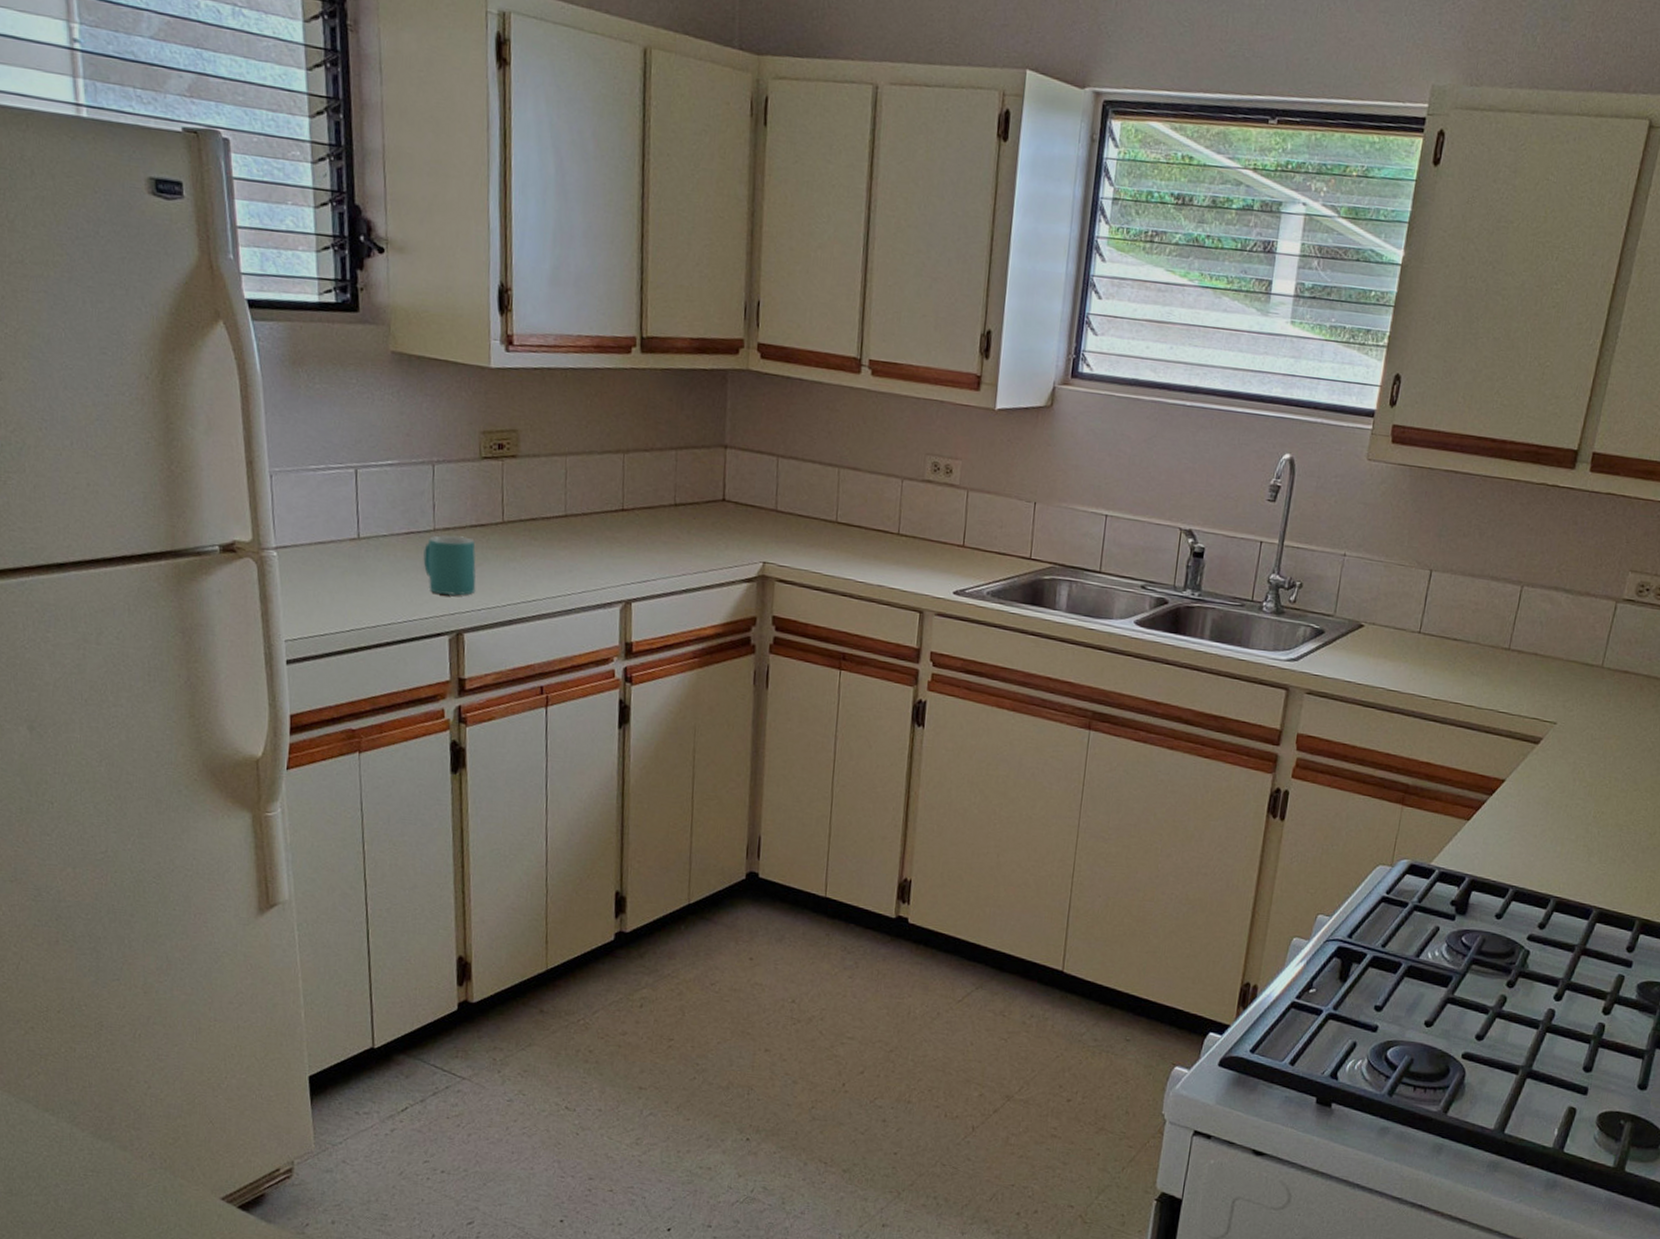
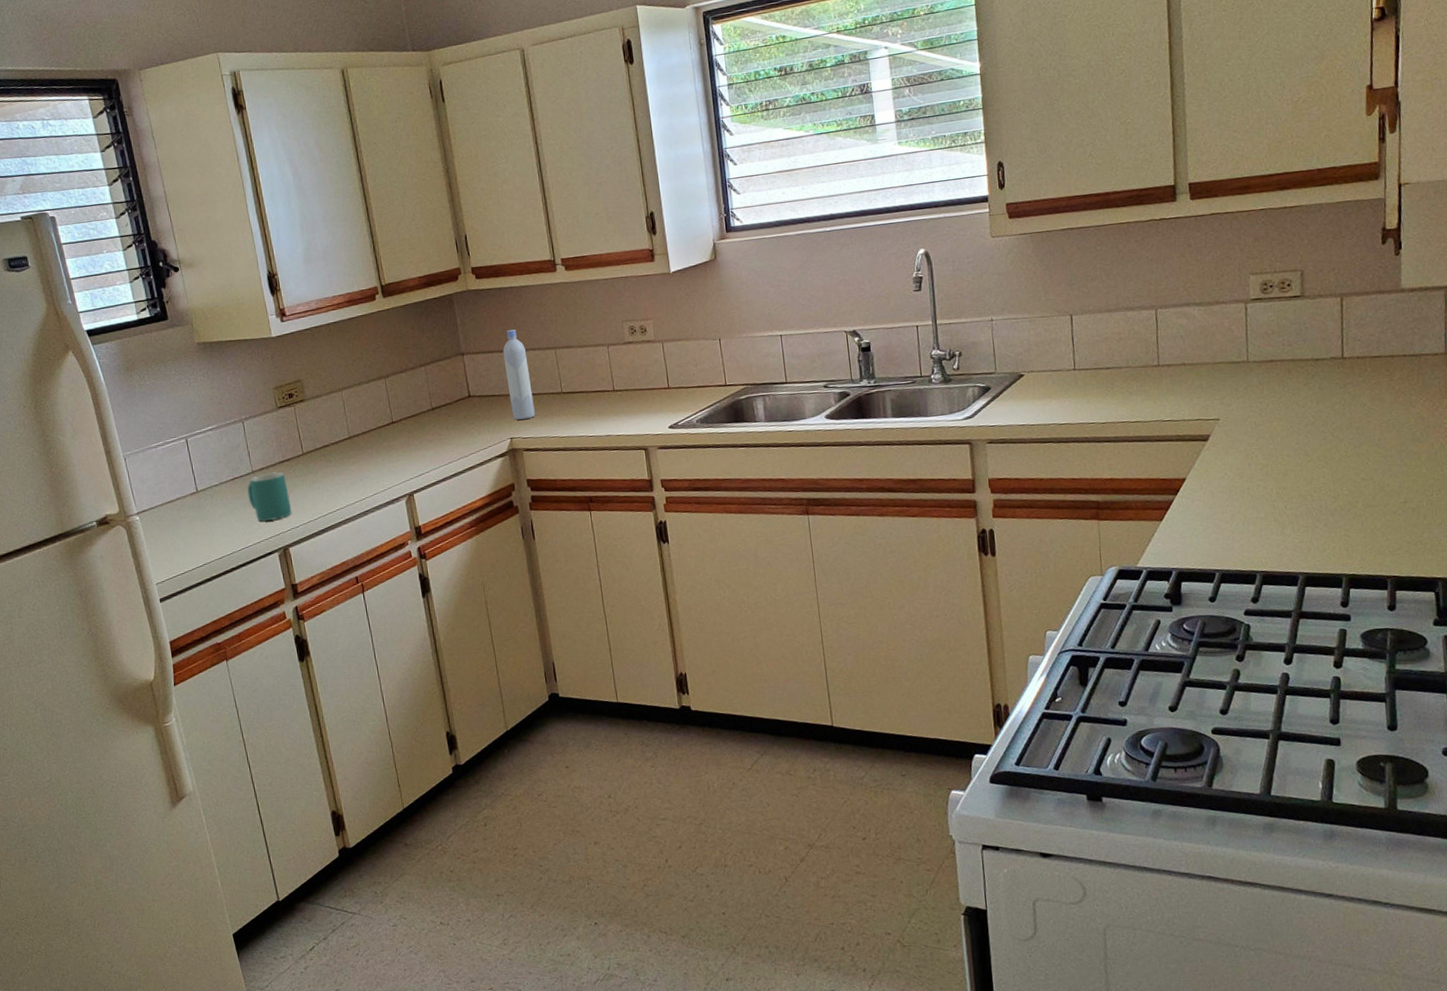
bottle: none [770,431,804,544] -> present [502,329,535,421]

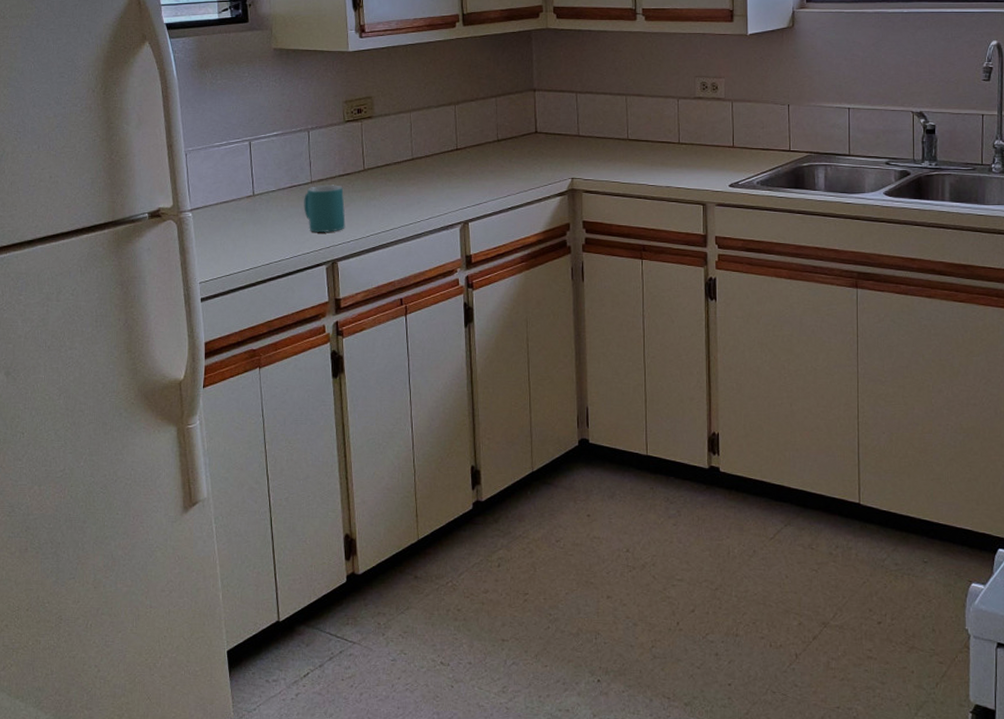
bottle: present [502,329,535,421] -> none [574,72,599,162]

